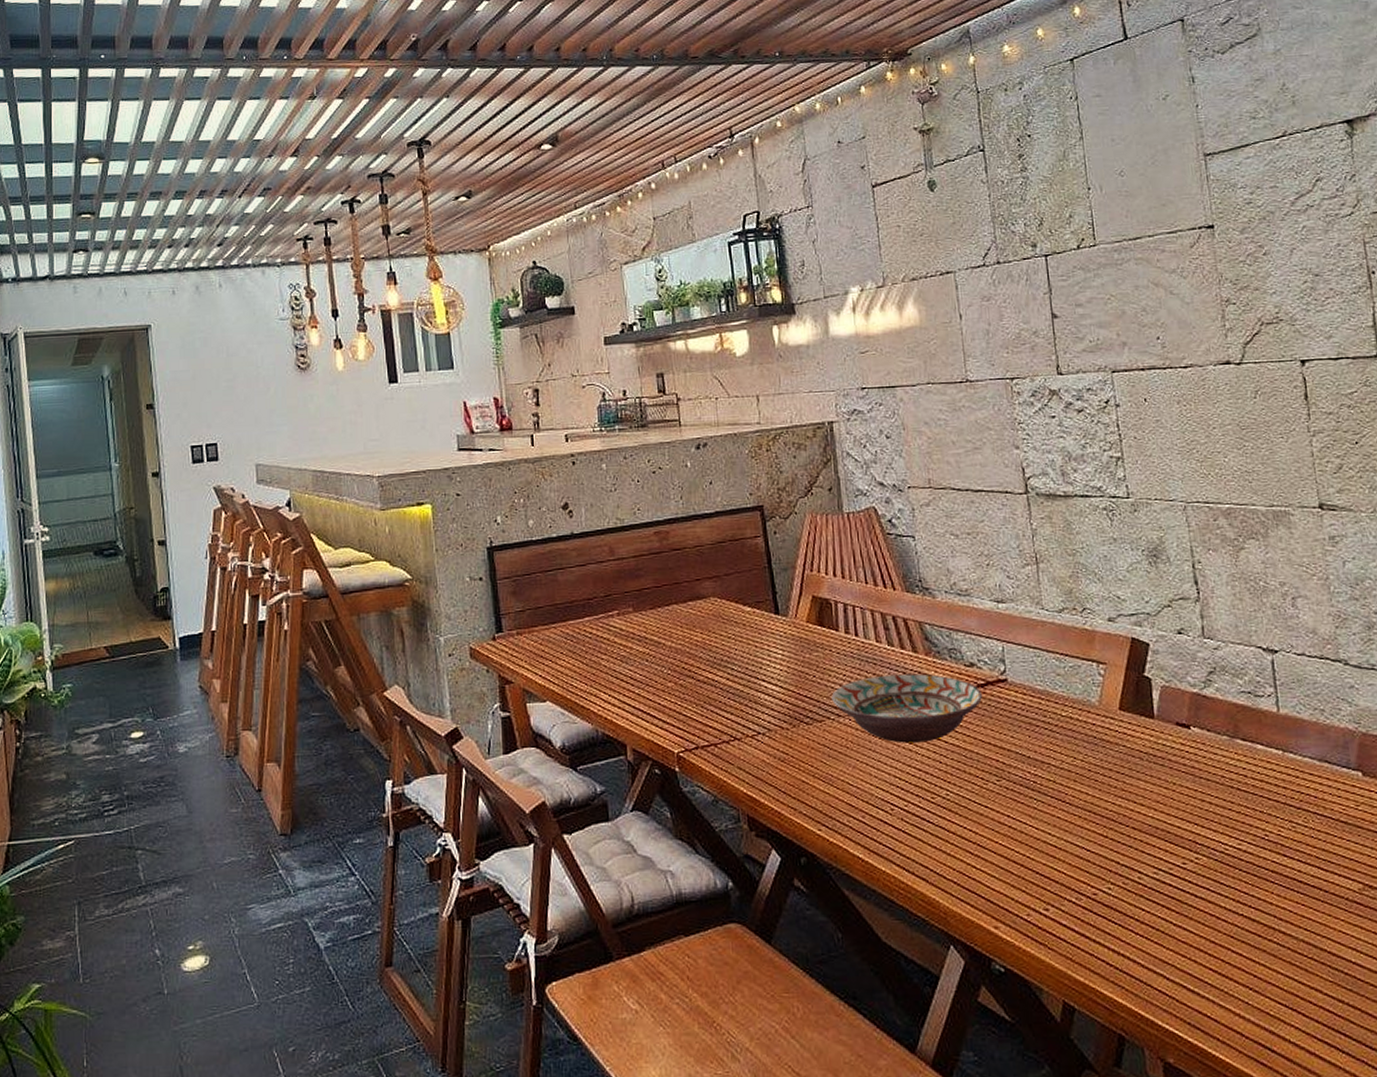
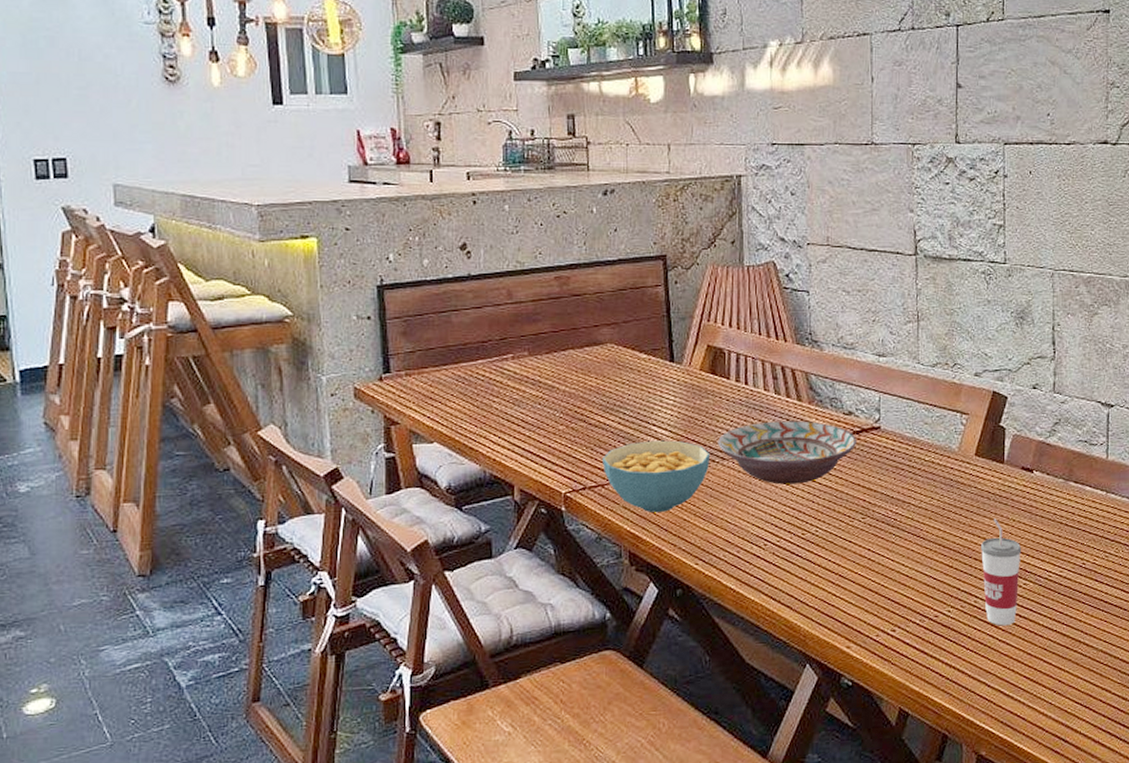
cereal bowl: none [713,696,825,775] -> present [602,440,711,513]
cup: none [1138,781,1192,908] -> present [981,518,1022,626]

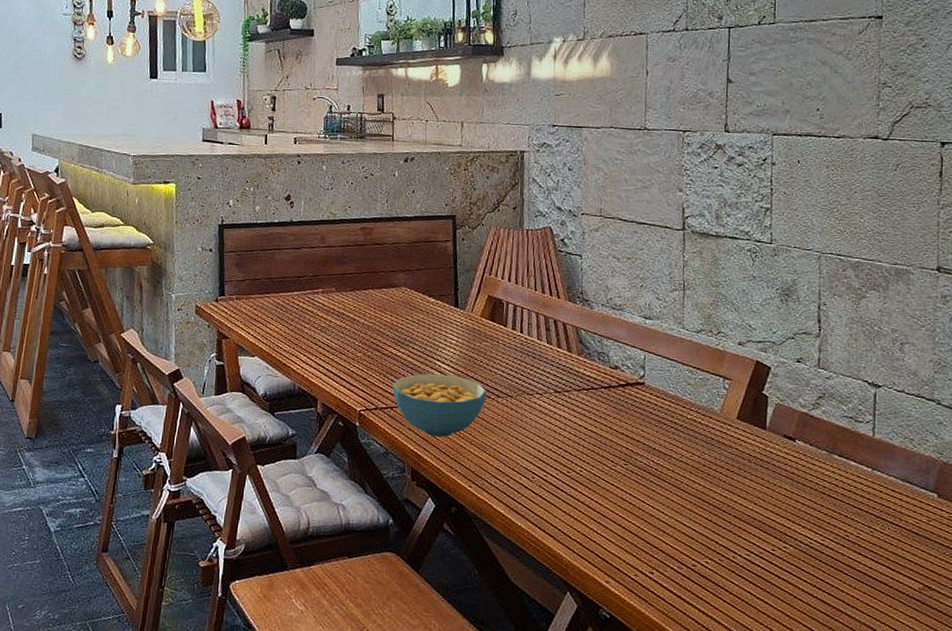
decorative bowl: present [718,421,858,485] -> none [494,367,623,427]
cup: present [981,518,1022,626] -> none [740,480,782,585]

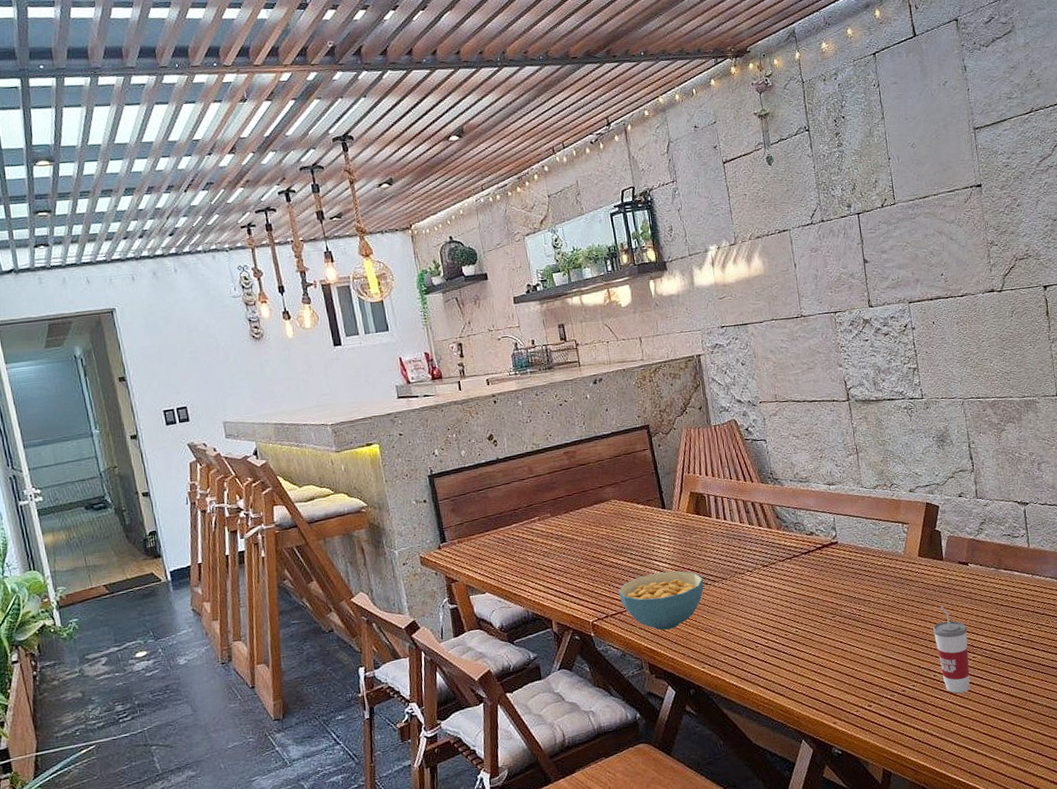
cup: none [740,480,782,585] -> present [933,606,970,694]

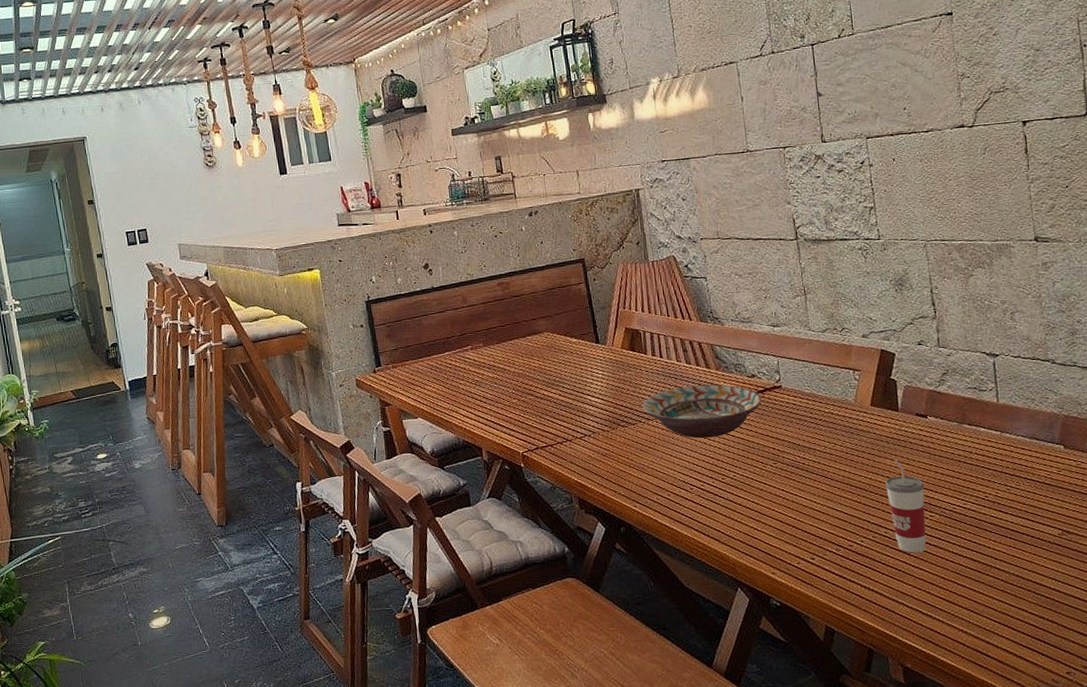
cereal bowl: present [618,570,704,630] -> none [549,406,638,466]
decorative bowl: none [708,543,821,597] -> present [642,384,762,439]

